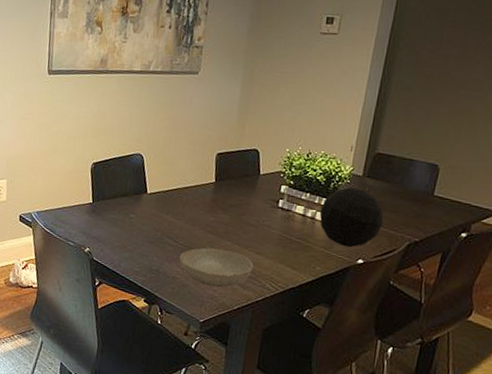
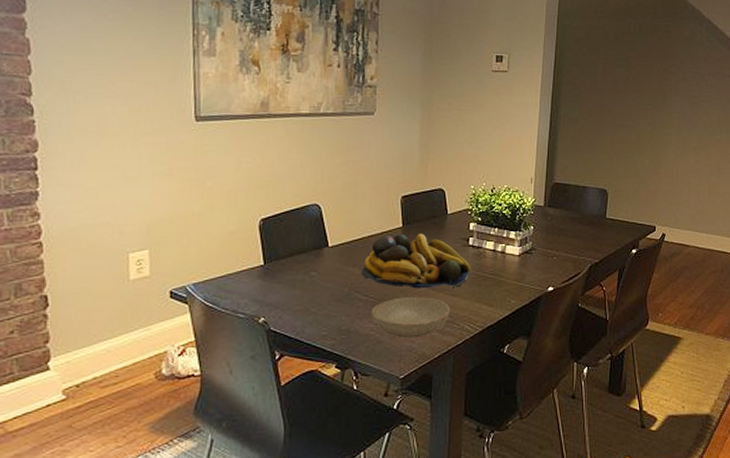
fruit bowl: none [174,189,279,246] -> present [362,233,472,289]
decorative orb: present [319,186,384,248] -> none [509,217,566,277]

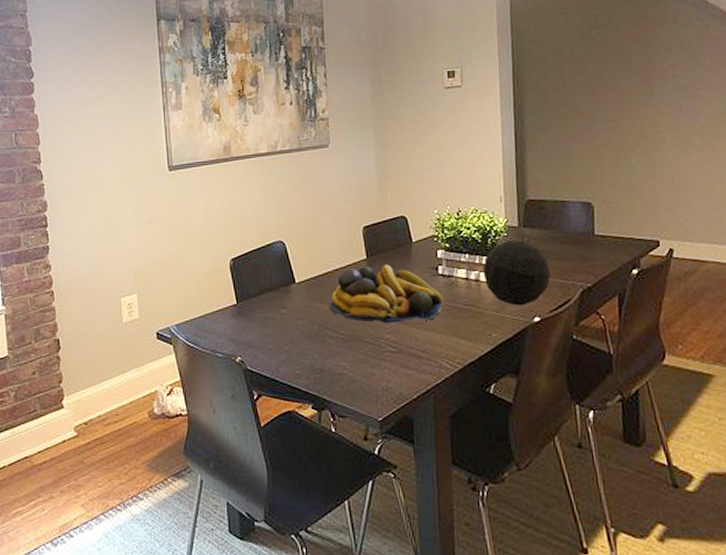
bowl: present [371,297,450,339] -> none [342,332,425,377]
decorative orb: none [509,217,566,277] -> present [482,239,551,306]

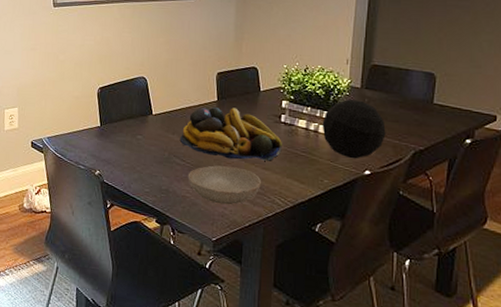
bowl: none [342,332,425,377] -> present [187,165,261,205]

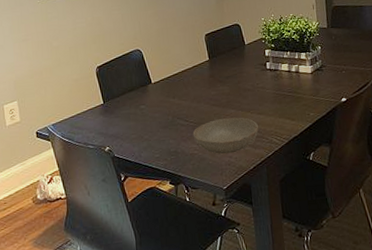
fruit bowl: present [180,107,283,161] -> none [181,63,272,111]
decorative orb: present [322,98,386,159] -> none [301,38,353,90]

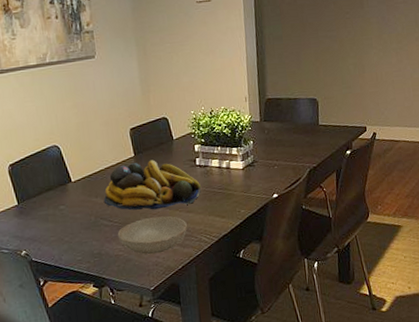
fruit bowl: none [181,63,272,111] -> present [104,160,202,211]

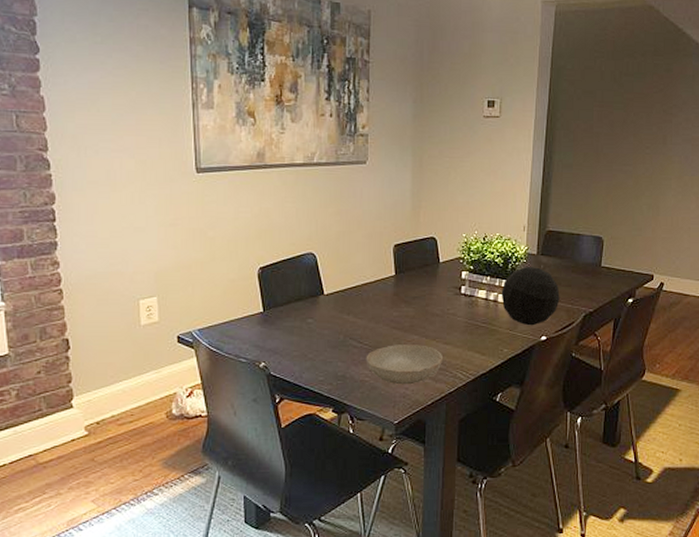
fruit bowl: present [104,160,202,211] -> none [356,282,464,337]
decorative orb: none [232,132,286,187] -> present [501,266,560,326]

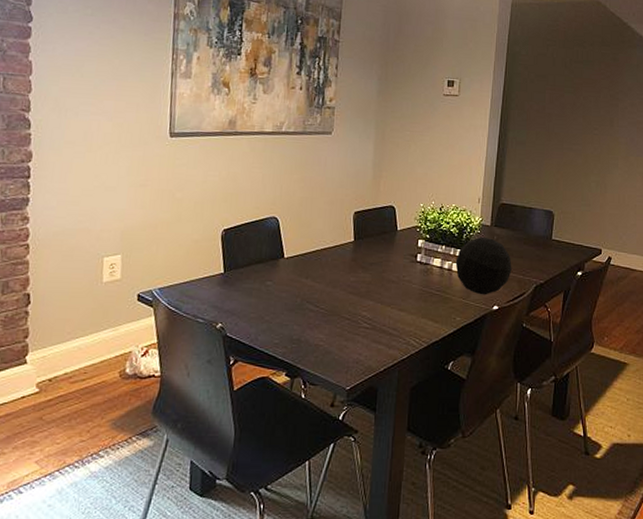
bowl: present [366,345,442,385] -> none [321,310,397,351]

